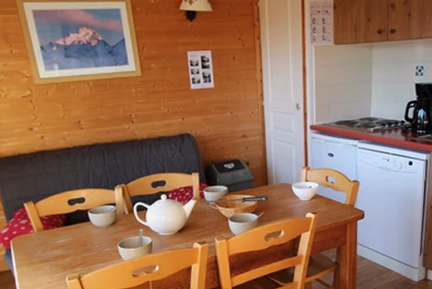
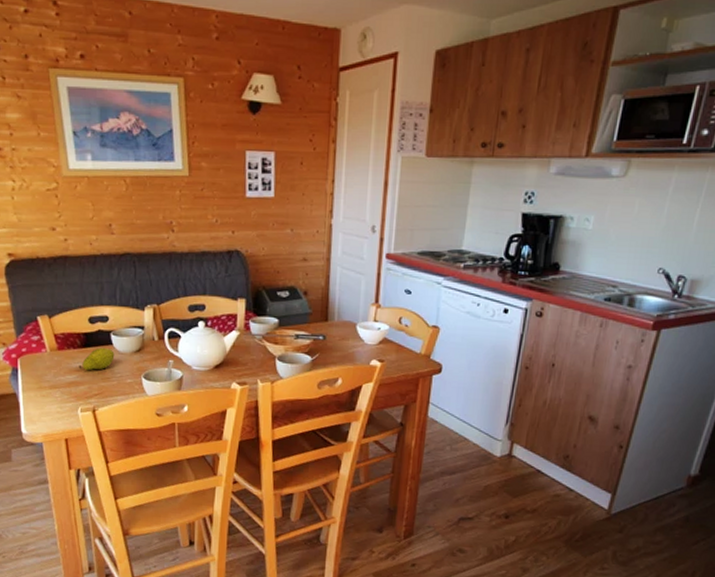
fruit: none [63,224,93,245] -> present [78,347,115,371]

